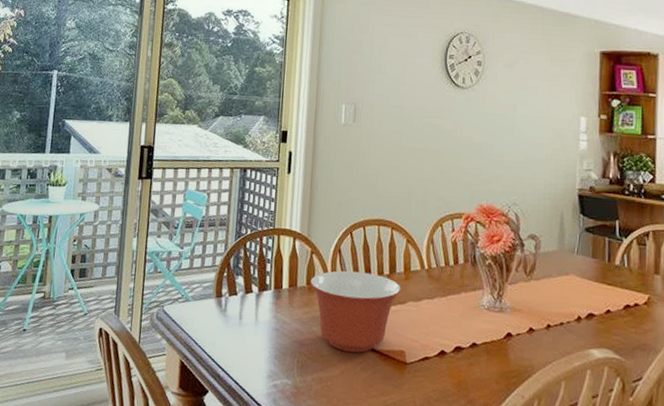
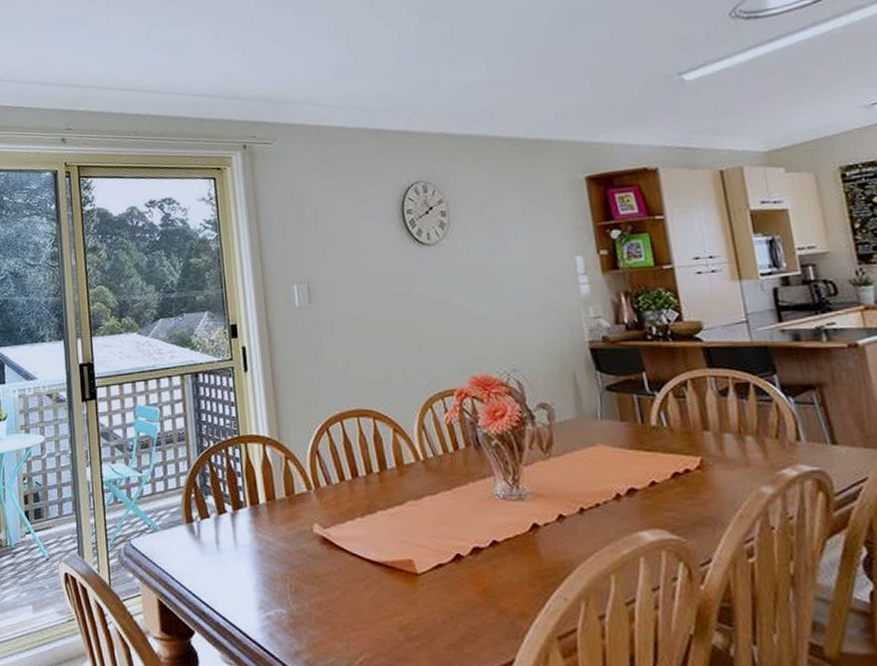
mixing bowl: present [310,270,401,353] -> none [289,473,397,568]

